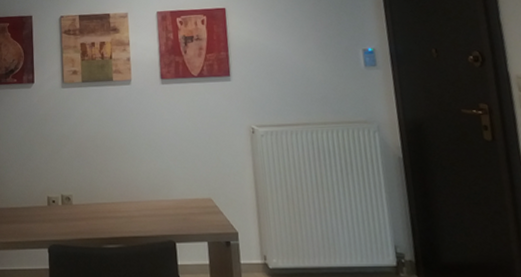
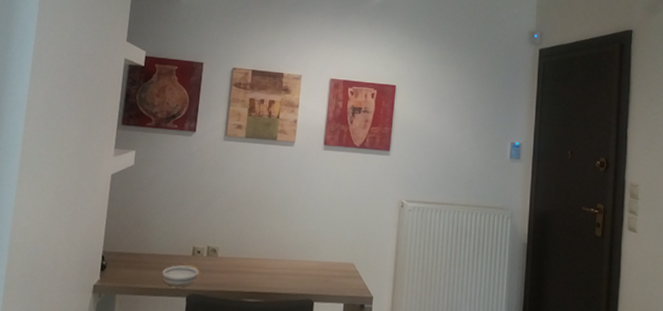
bowl: none [22,216,56,239] -> present [162,265,198,287]

